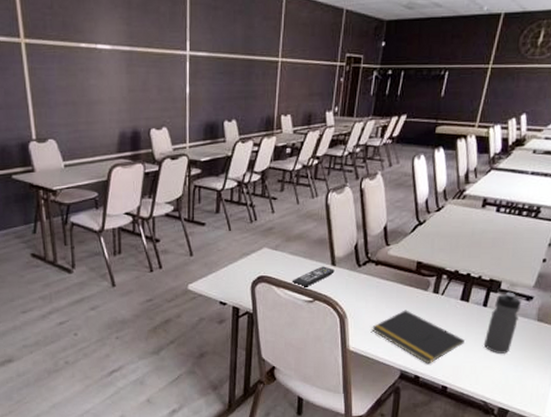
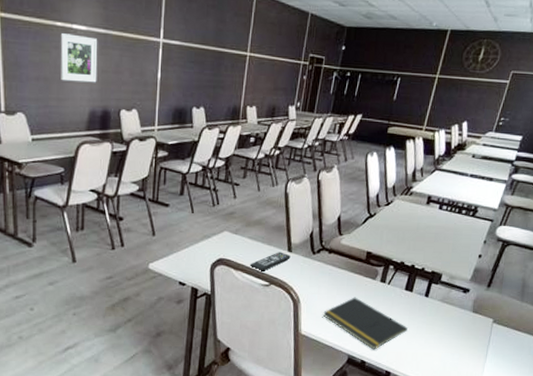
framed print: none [85,54,125,104] -> present [60,33,98,83]
water bottle: present [483,292,521,354] -> none [424,284,459,342]

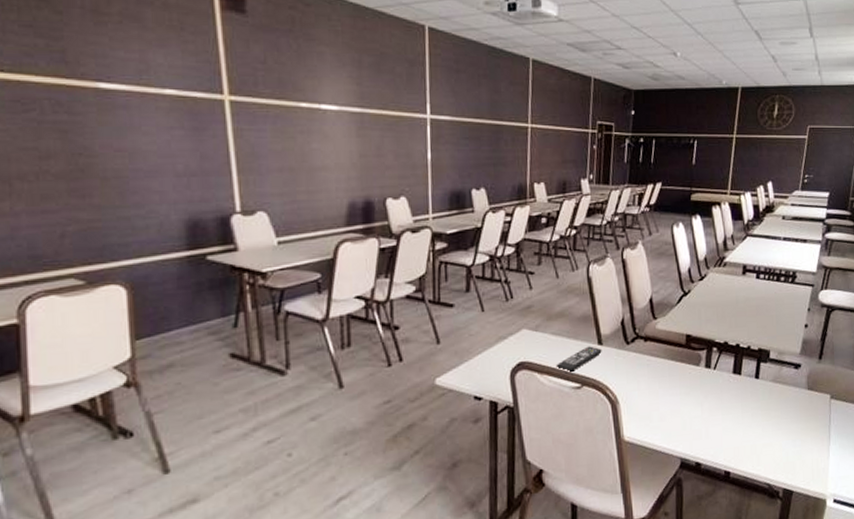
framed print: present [60,33,98,83] -> none [306,115,355,170]
notepad: present [323,297,408,350] -> none [646,388,742,449]

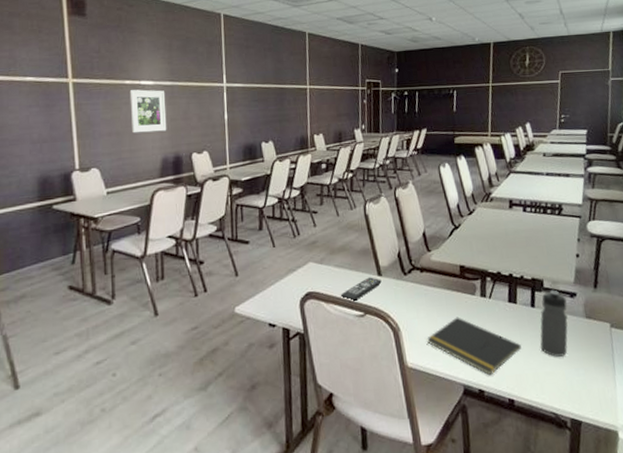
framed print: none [306,115,355,170] -> present [129,89,167,133]
notepad: none [646,388,742,449] -> present [427,317,521,376]
water bottle: none [760,361,791,429] -> present [540,290,568,357]

